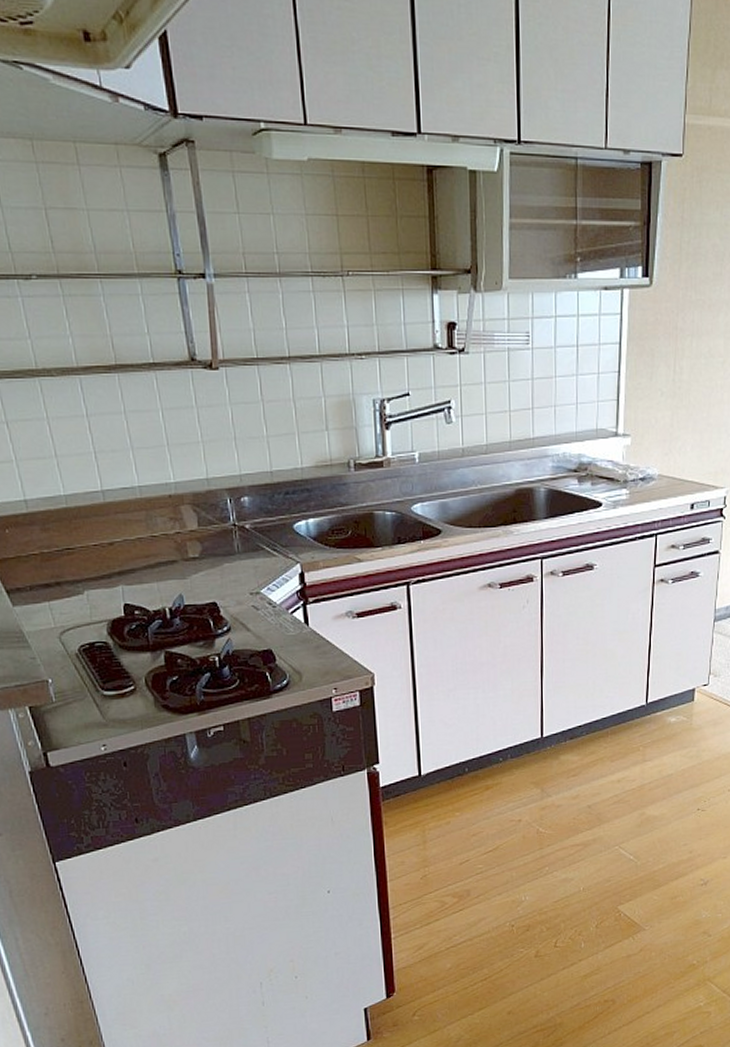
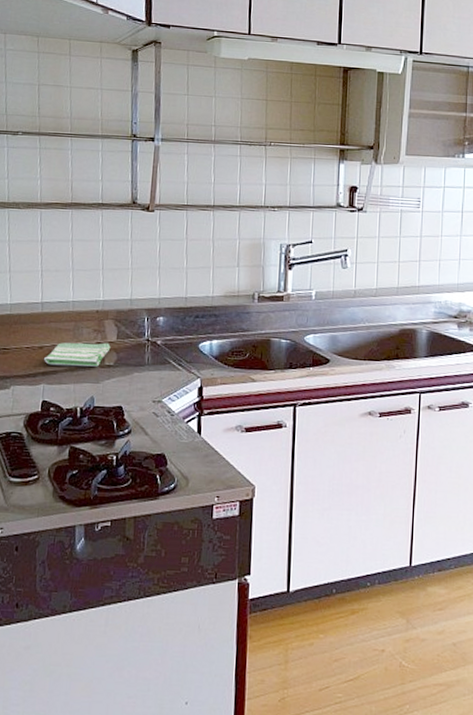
dish towel: none [117,532,193,563] -> present [44,342,111,367]

